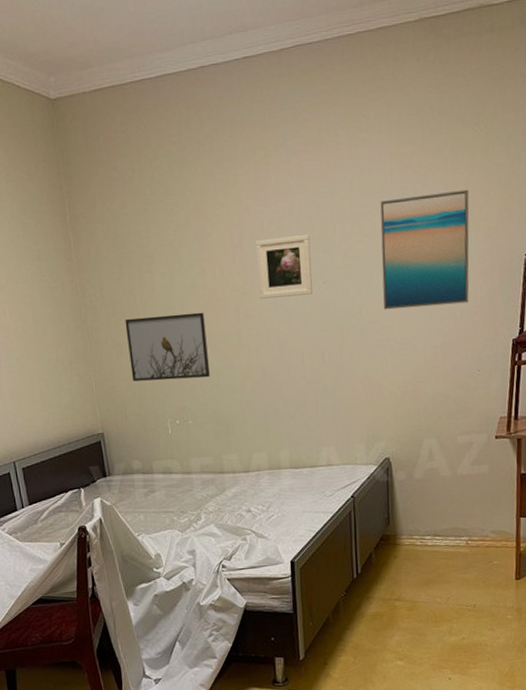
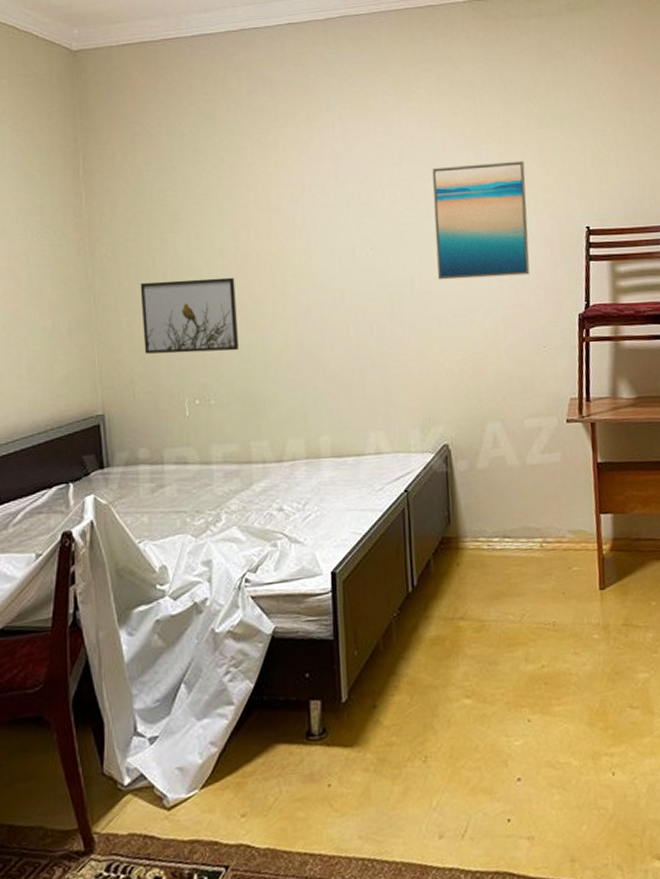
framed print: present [256,235,313,299] -> none [296,199,359,265]

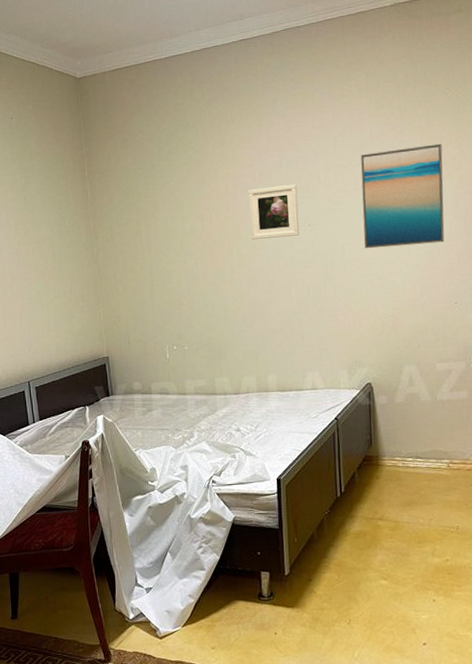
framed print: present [140,277,238,354] -> none [131,251,205,312]
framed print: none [296,199,359,265] -> present [248,184,299,240]

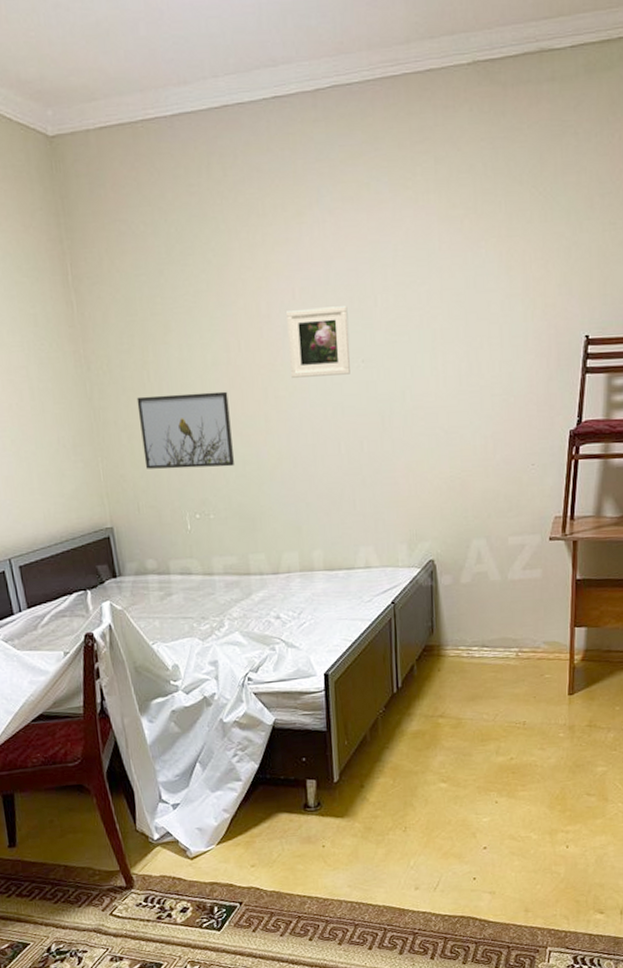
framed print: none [131,251,205,312] -> present [136,391,234,469]
wall art: present [360,143,445,249] -> none [427,260,525,395]

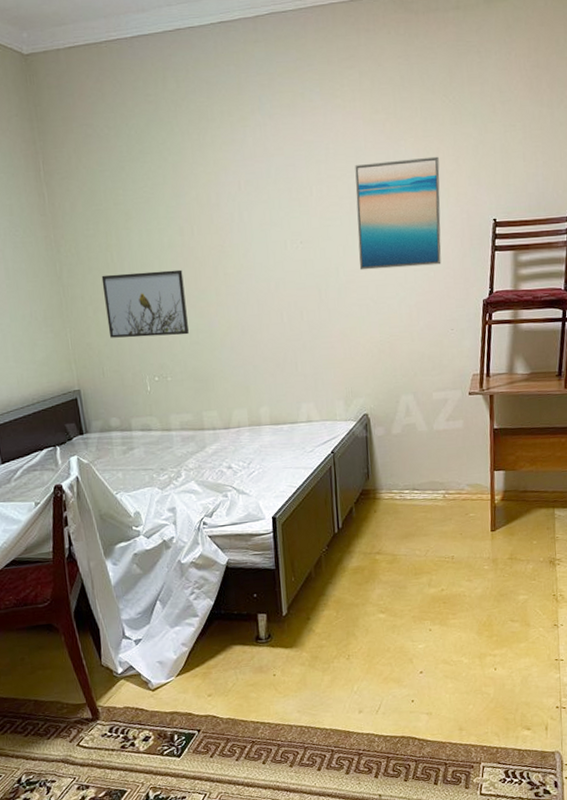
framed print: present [286,306,350,378] -> none [233,196,290,257]
wall art: none [427,260,525,395] -> present [355,156,441,270]

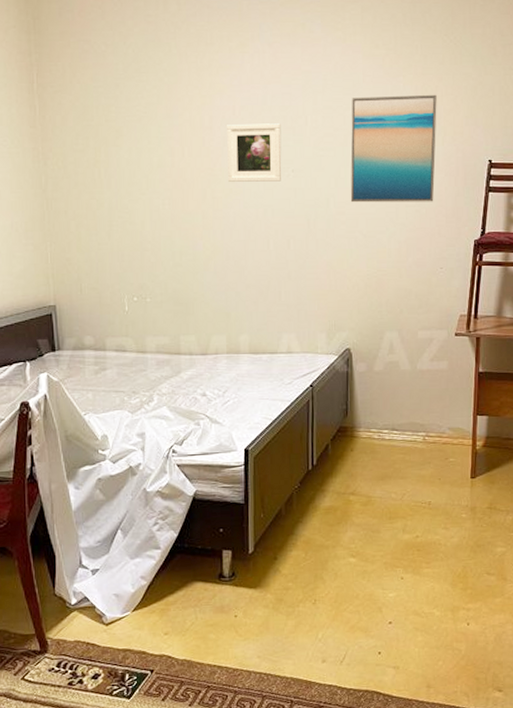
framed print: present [101,269,189,338] -> none [87,190,172,256]
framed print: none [233,196,290,257] -> present [227,123,282,182]

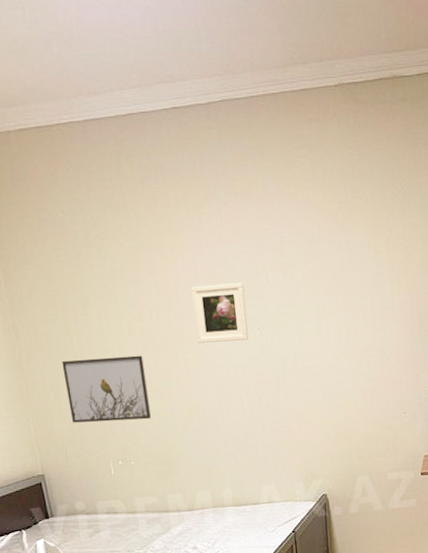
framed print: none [87,190,172,256] -> present [61,355,151,423]
wall art: present [350,94,437,203] -> none [309,245,393,356]

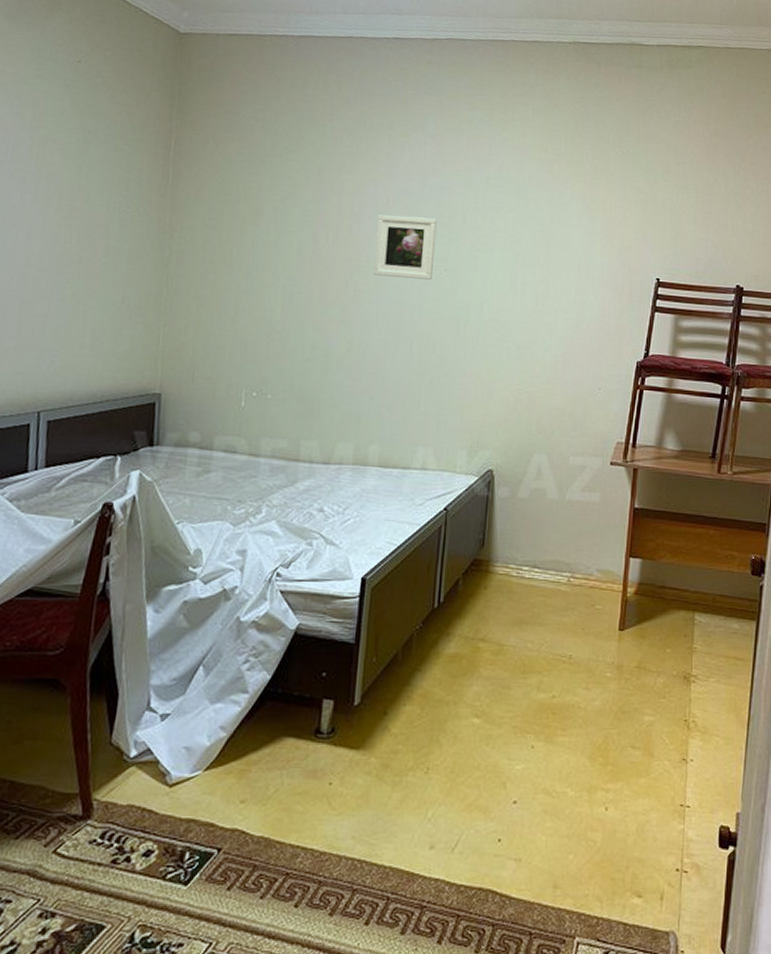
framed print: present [61,355,151,423] -> none [209,270,308,350]

